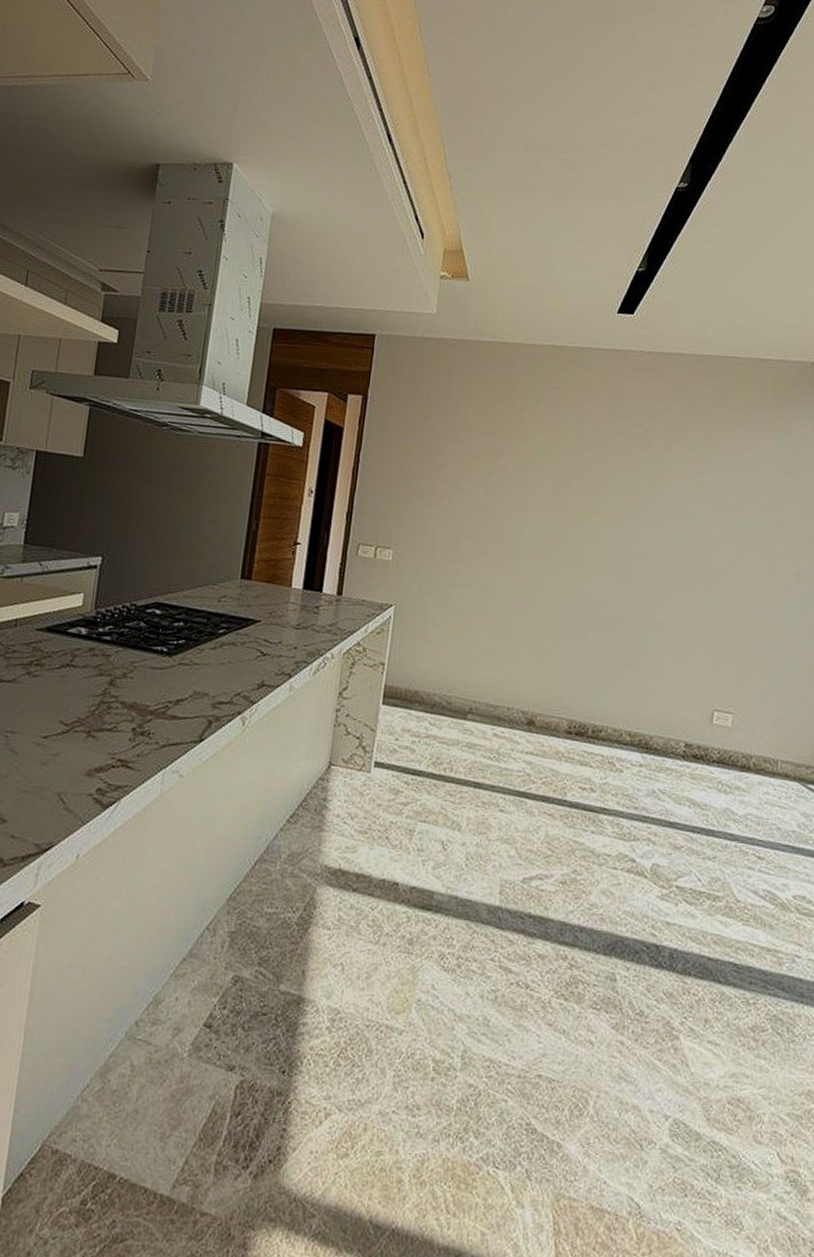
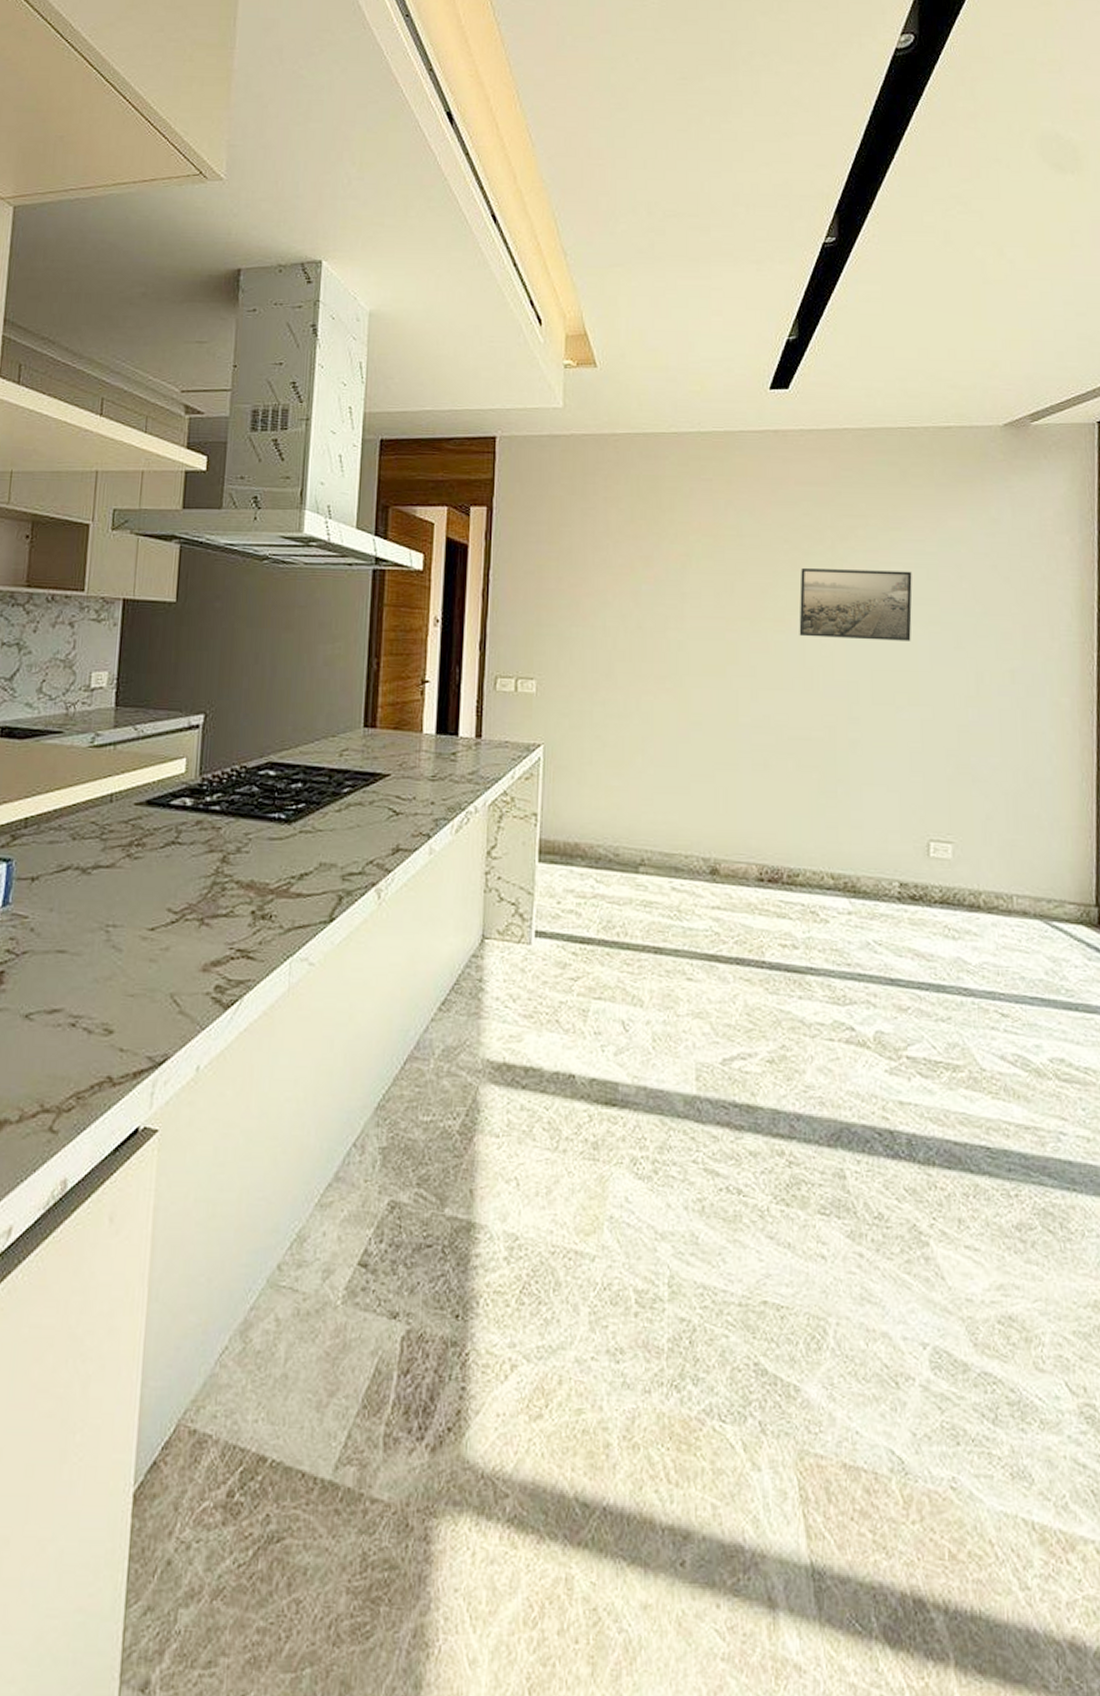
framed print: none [622,472,723,541] -> present [799,568,912,641]

